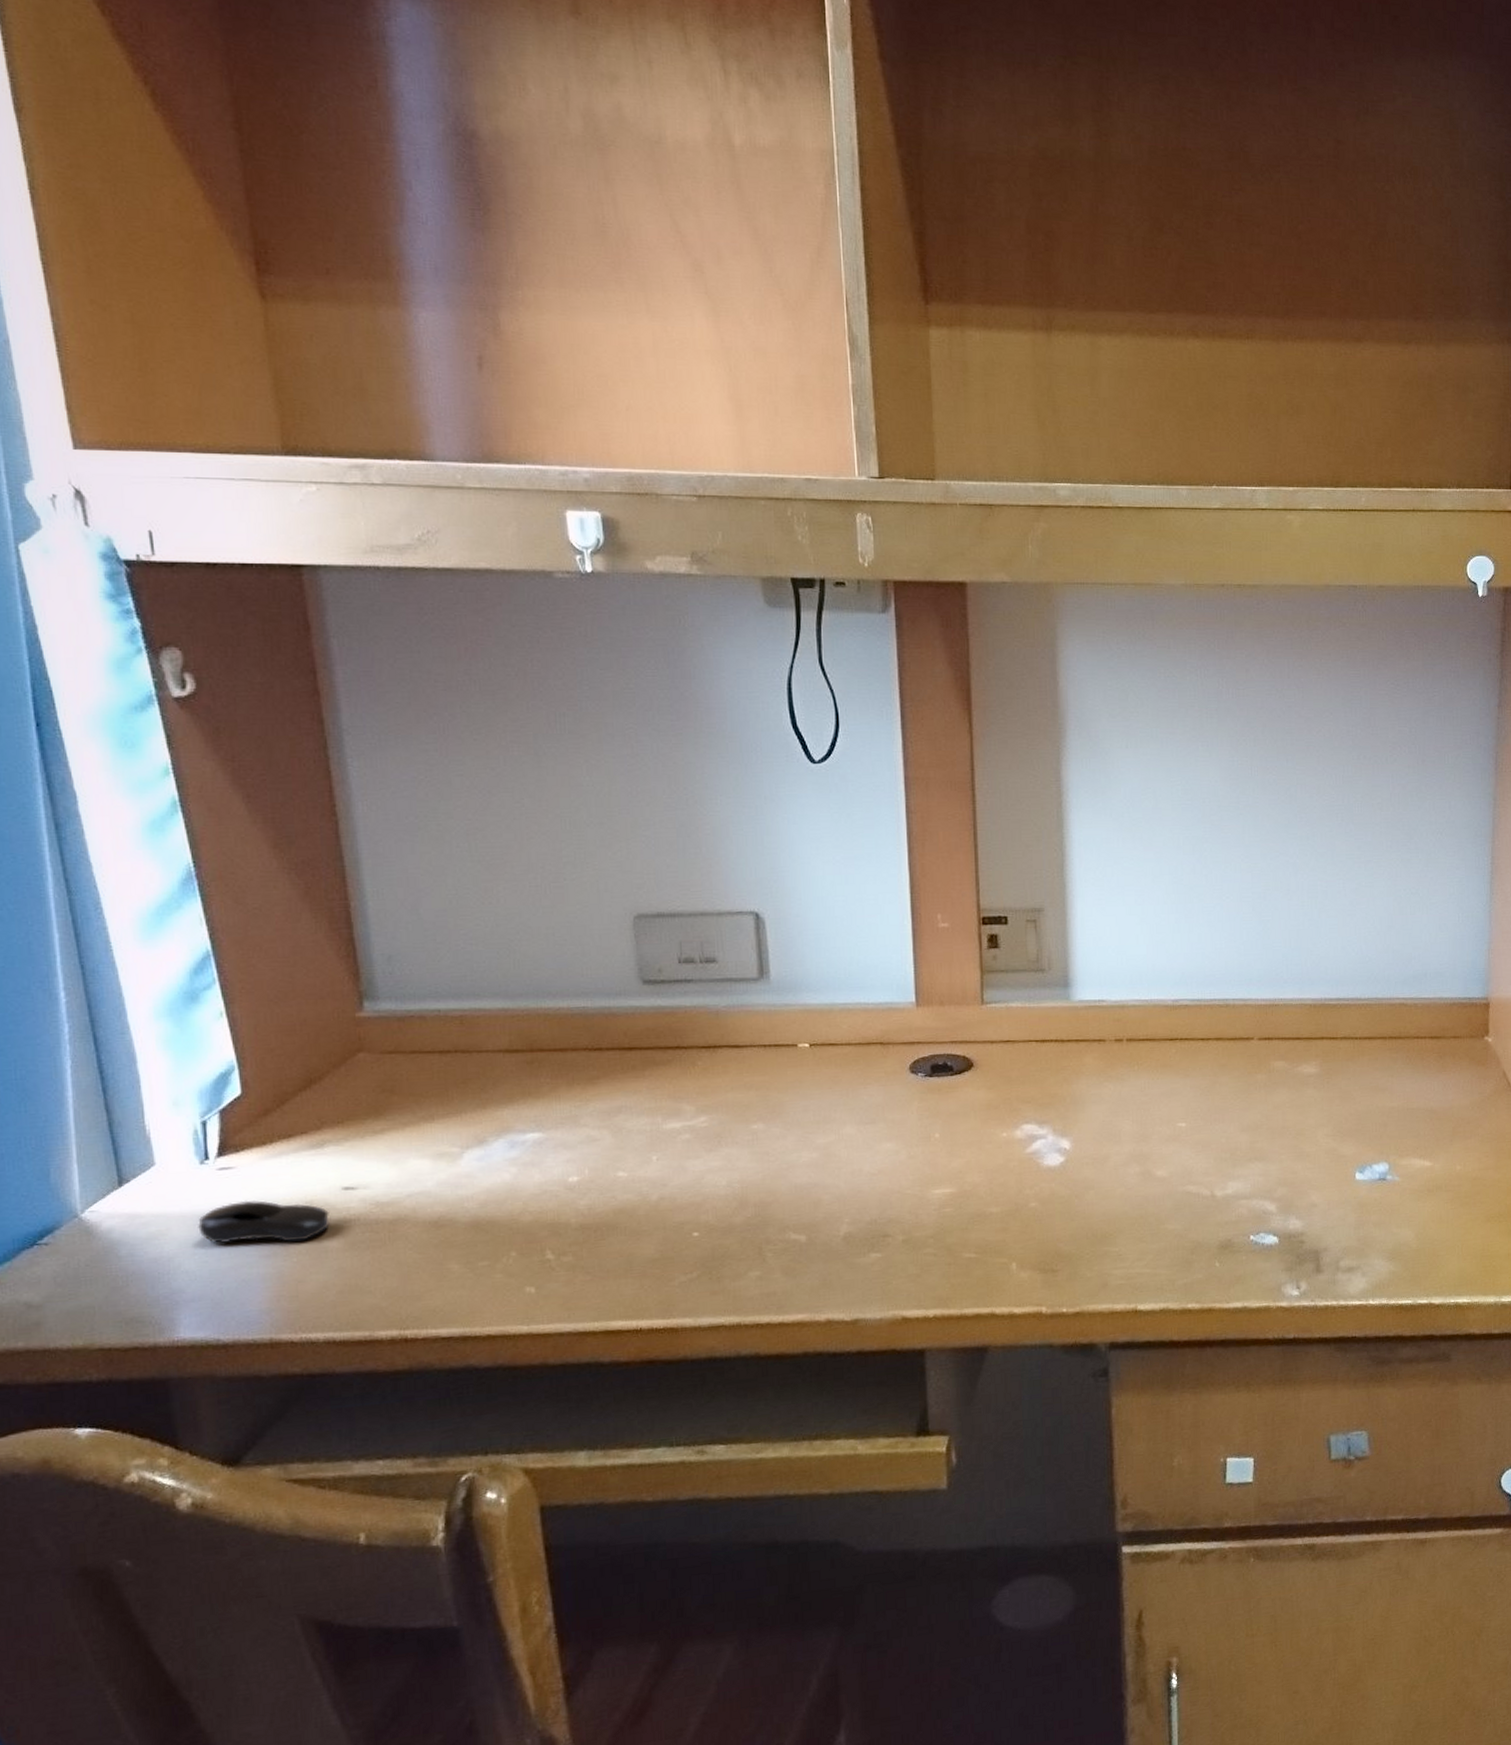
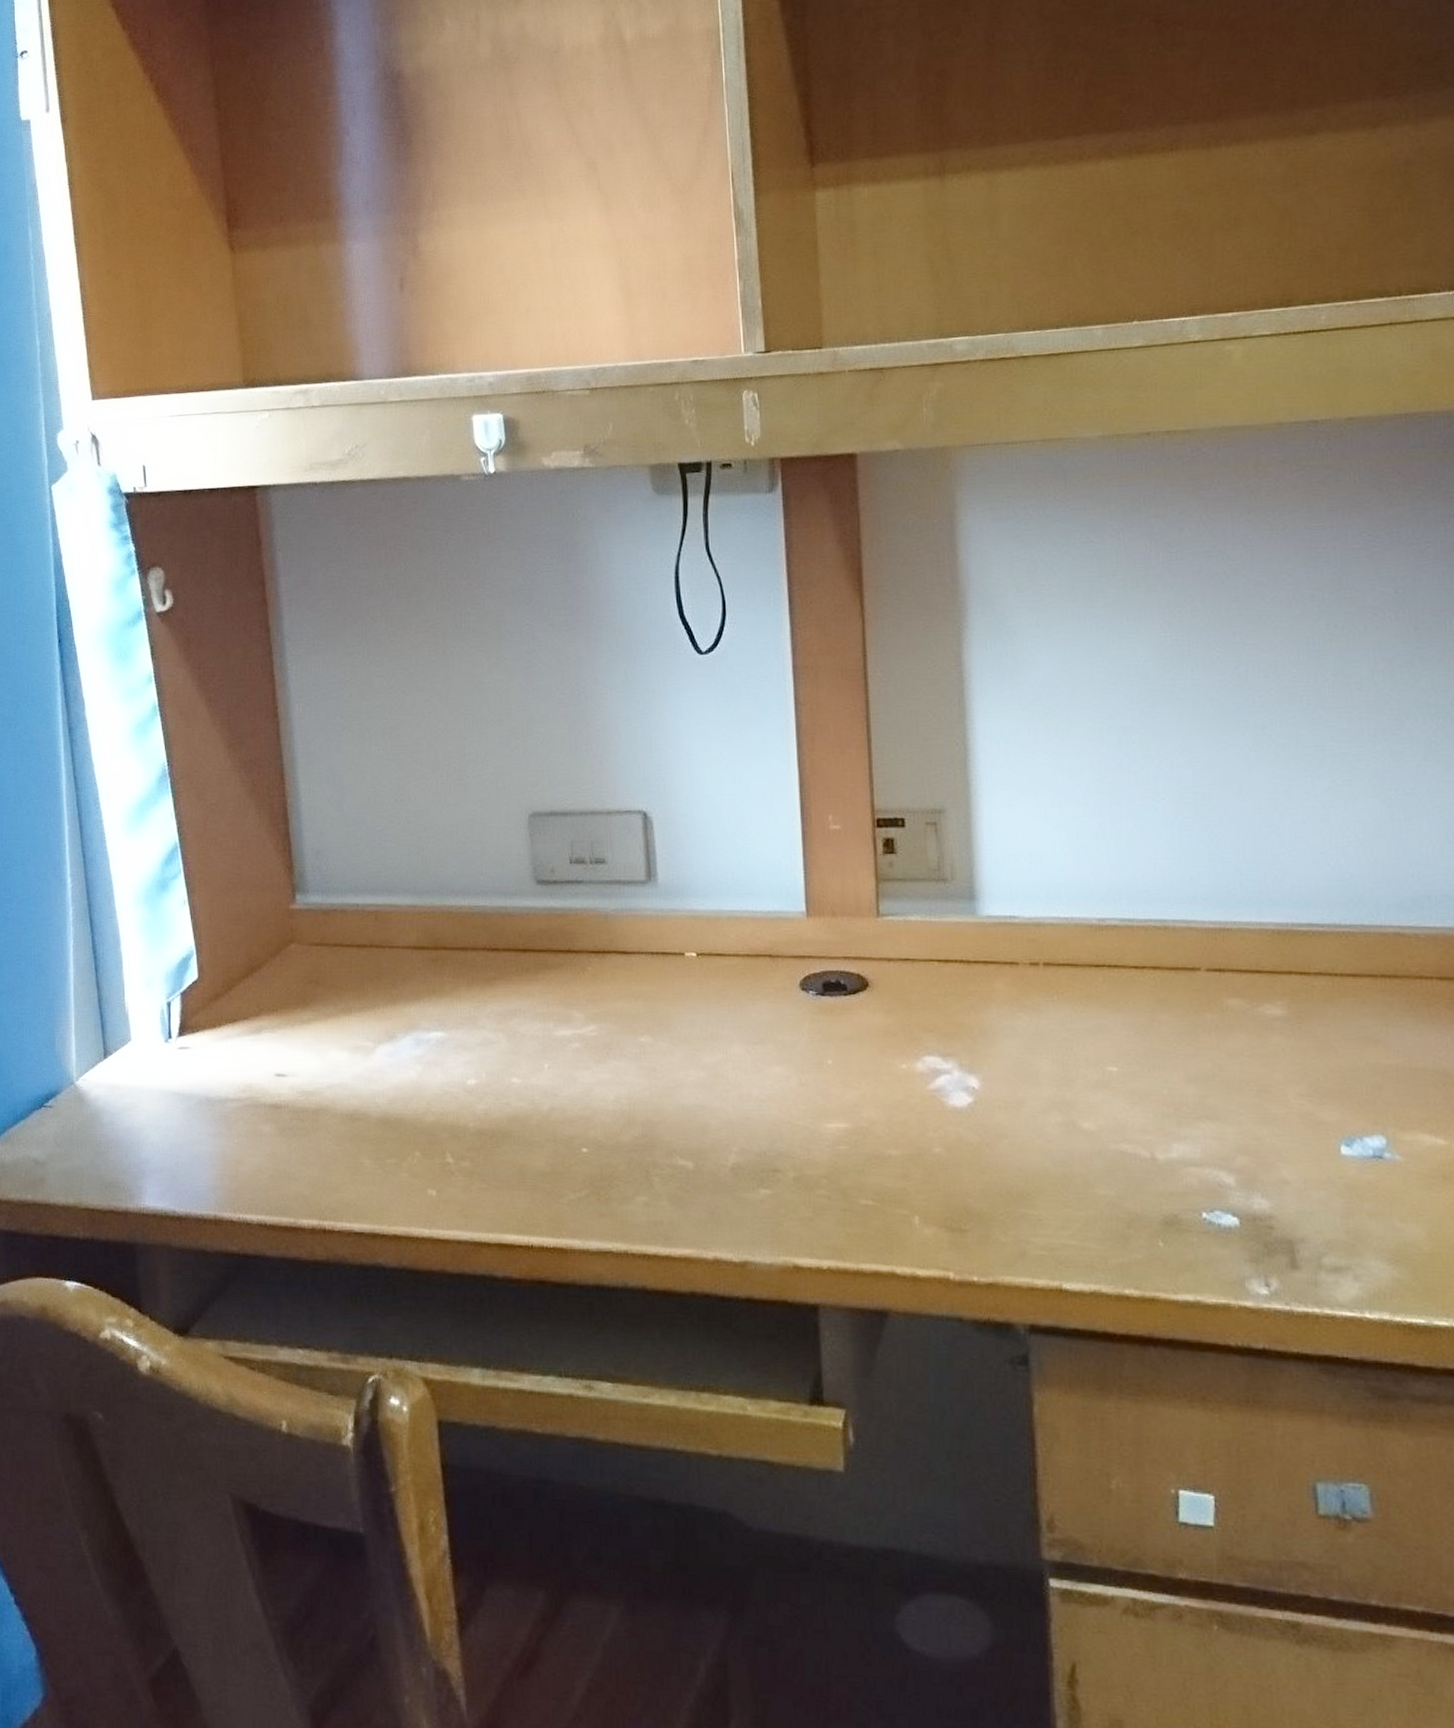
computer mouse: present [198,1200,330,1243] -> none [162,1079,264,1123]

